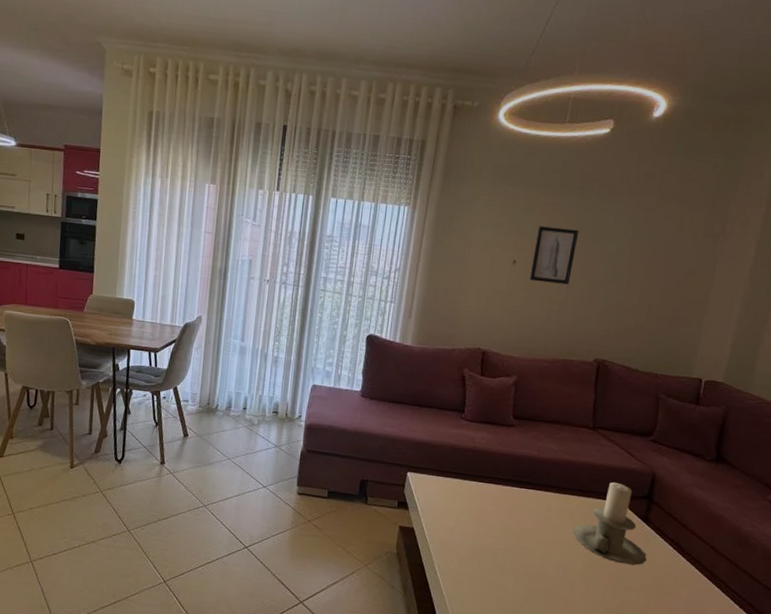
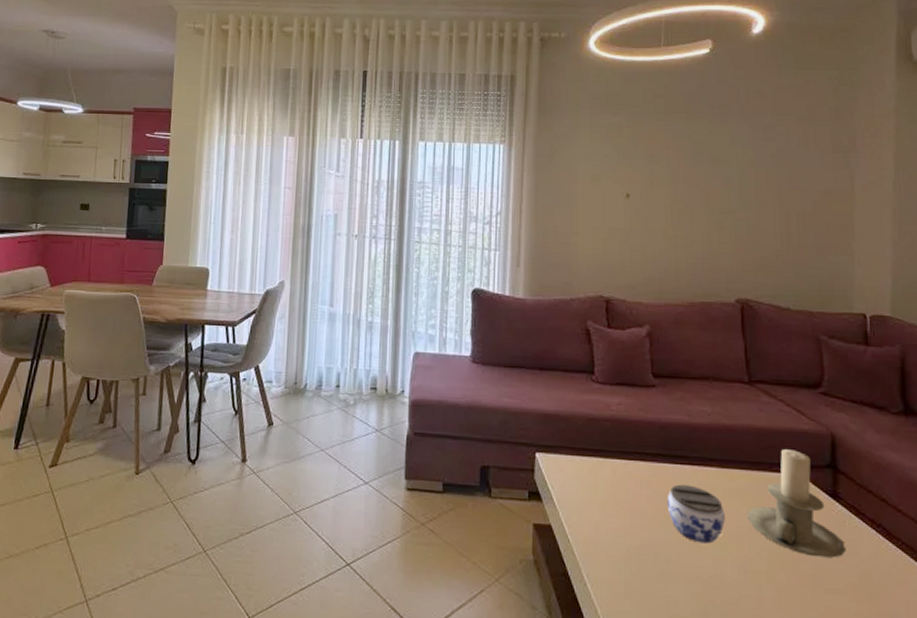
jar: none [509,503,556,549] -> present [667,484,725,544]
wall art: present [529,226,579,285] -> none [647,155,695,216]

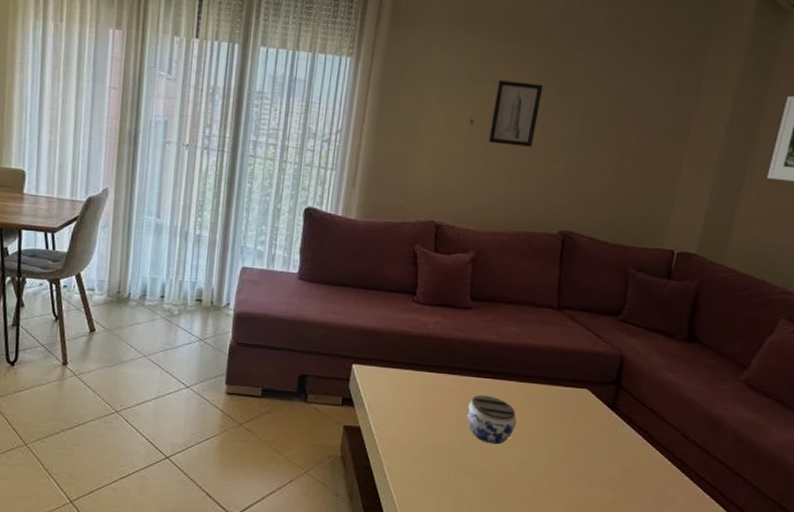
wall art: none [647,155,695,216] -> present [488,80,544,147]
candle holder: present [747,449,846,558] -> none [535,367,614,458]

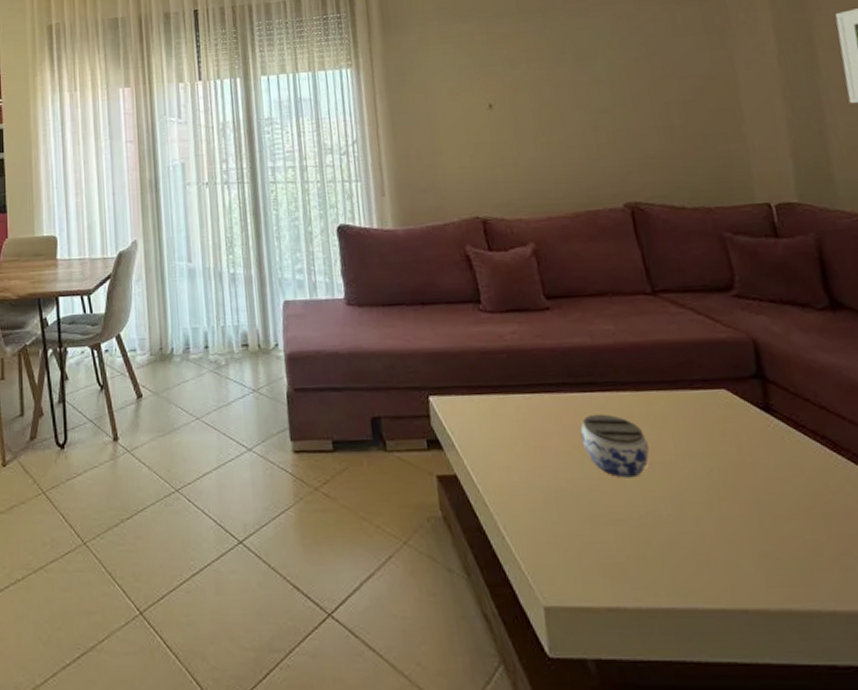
wall art: present [488,80,544,147] -> none [506,55,564,124]

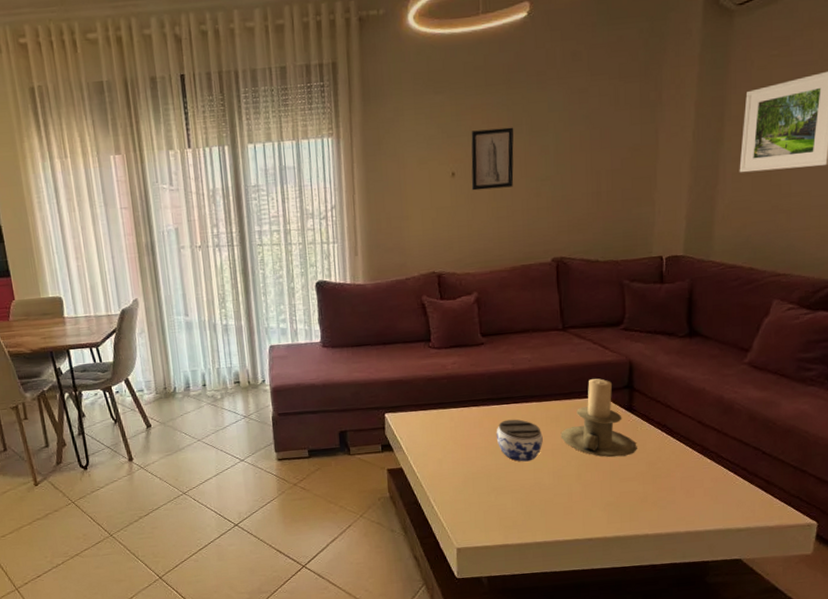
wall art: none [506,55,564,124] -> present [471,127,514,191]
candle holder: none [672,362,791,481] -> present [561,378,637,458]

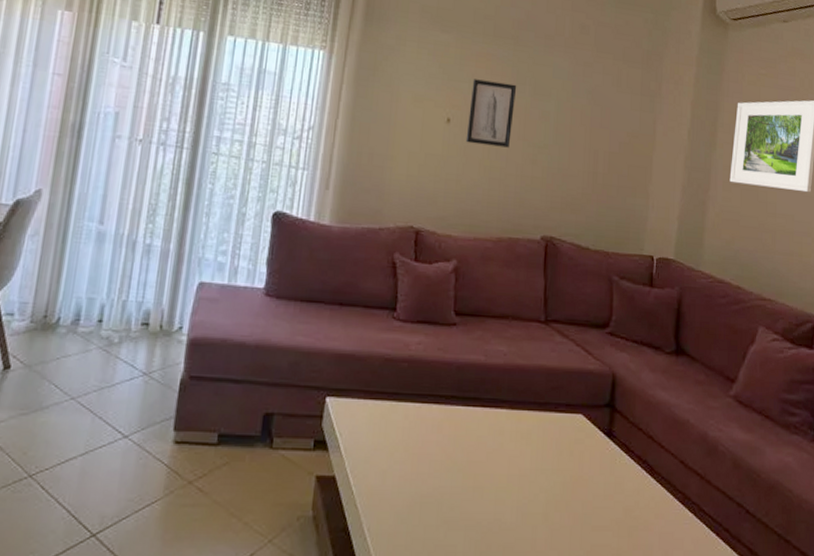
jar: present [496,419,543,462] -> none [455,427,510,488]
candle holder: present [561,378,637,458] -> none [530,389,614,496]

